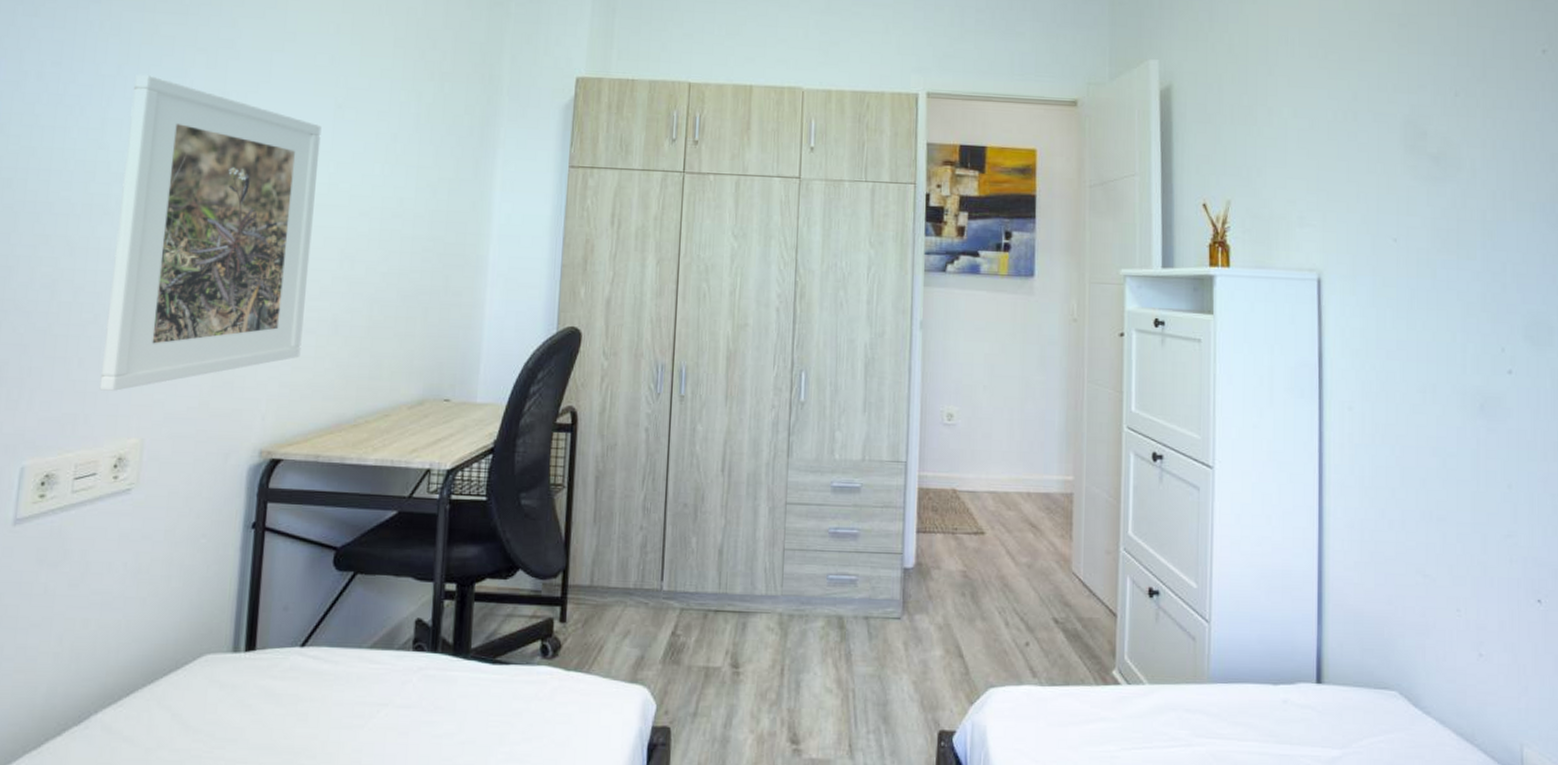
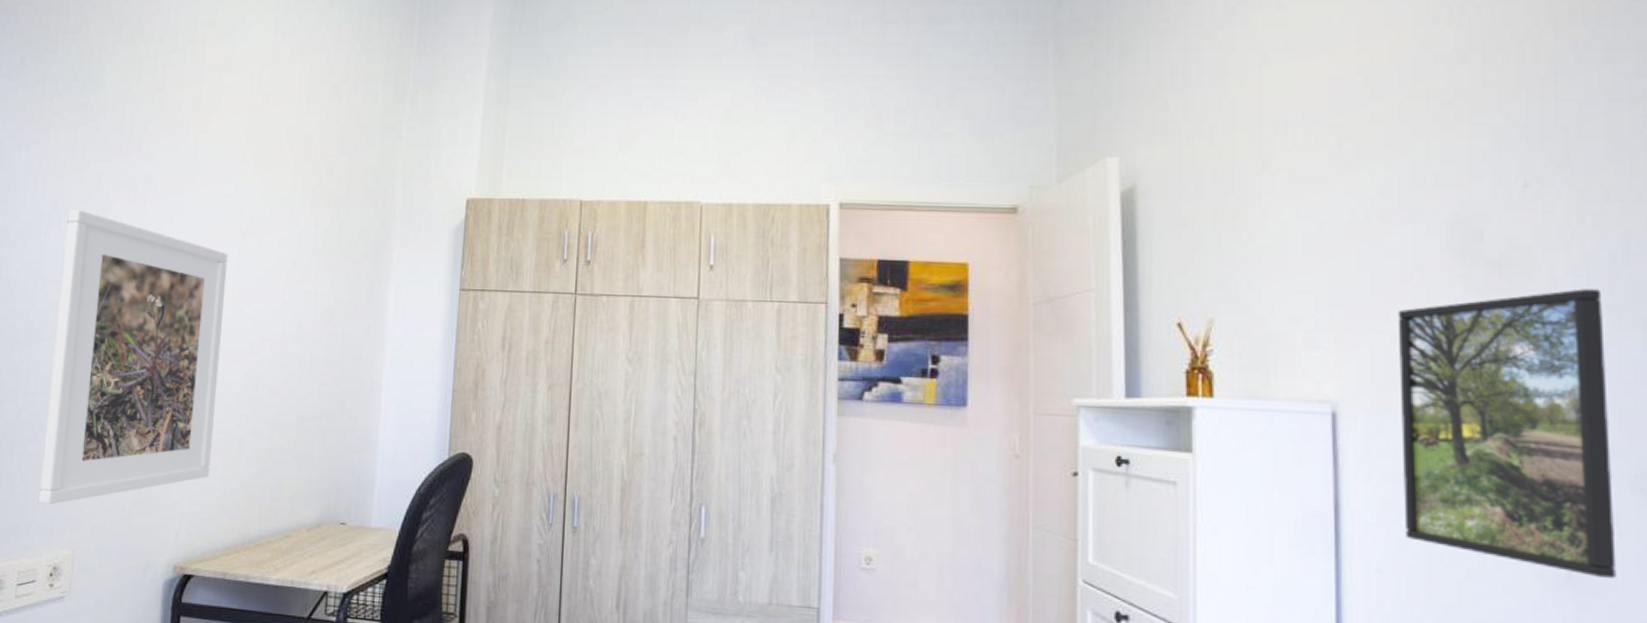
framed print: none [1366,178,1513,408] -> present [1397,289,1617,578]

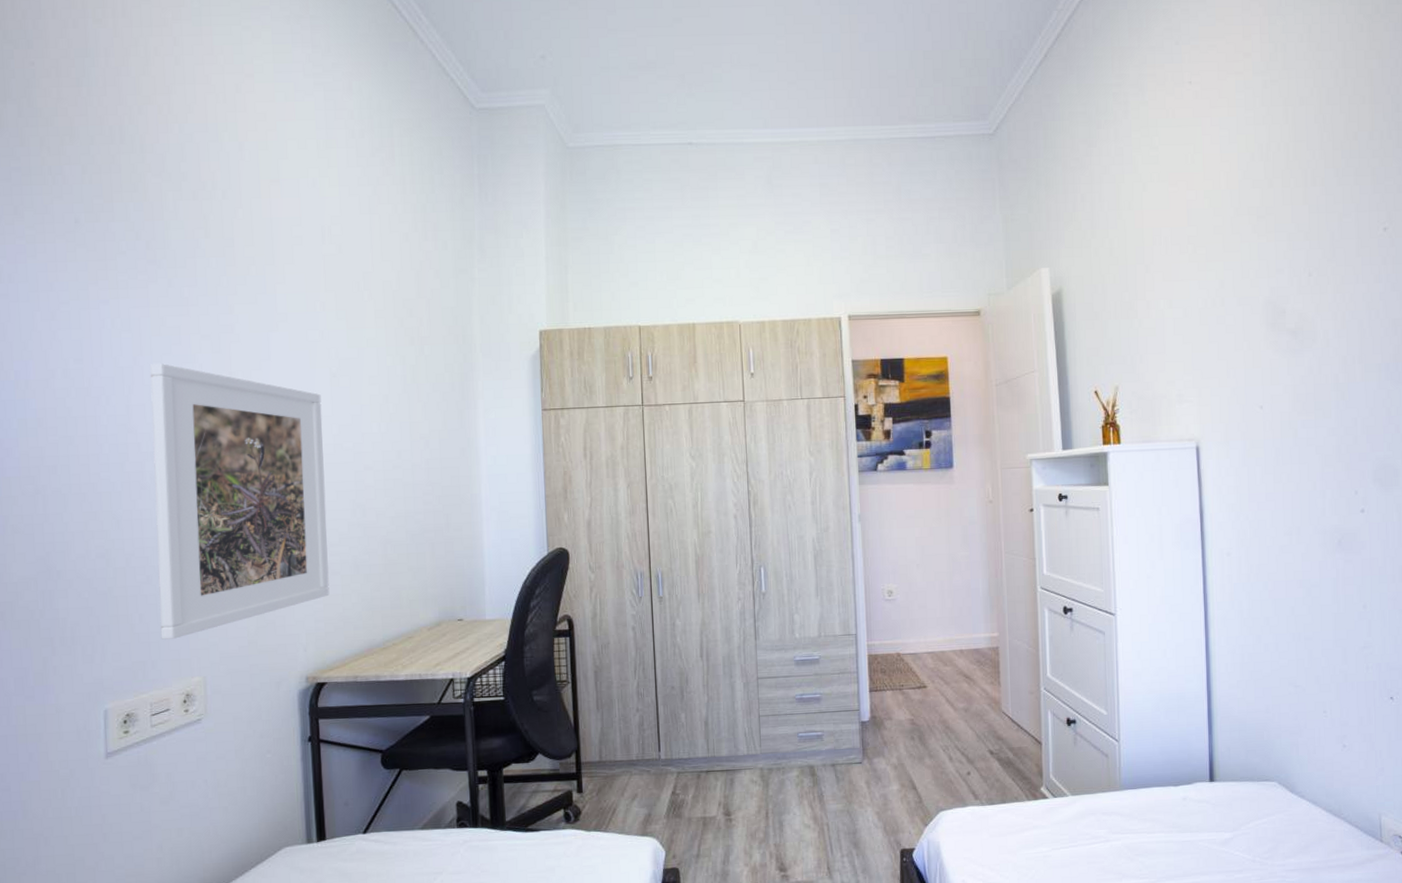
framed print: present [1397,289,1617,578] -> none [1234,345,1366,541]

